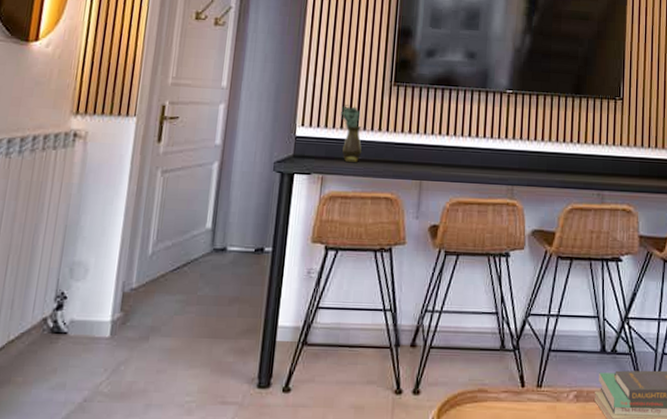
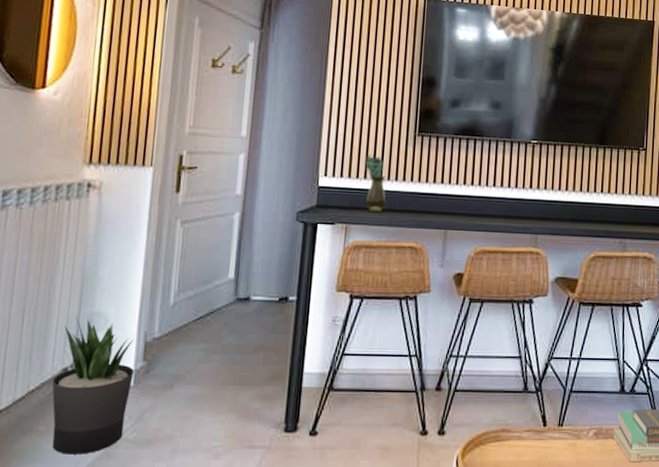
planter: none [28,265,112,407] -> present [52,316,134,454]

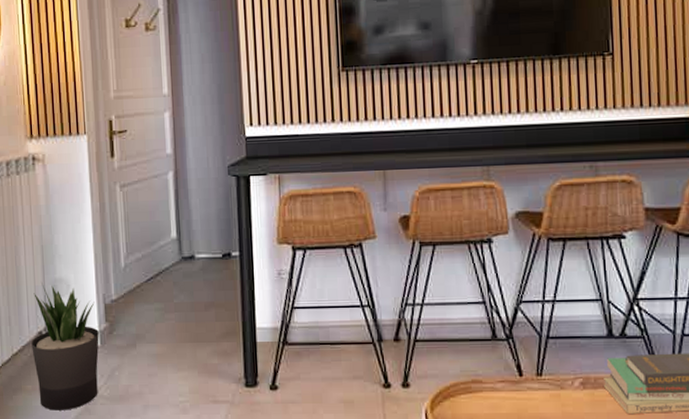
vase: present [364,153,387,212] -> none [289,97,317,158]

